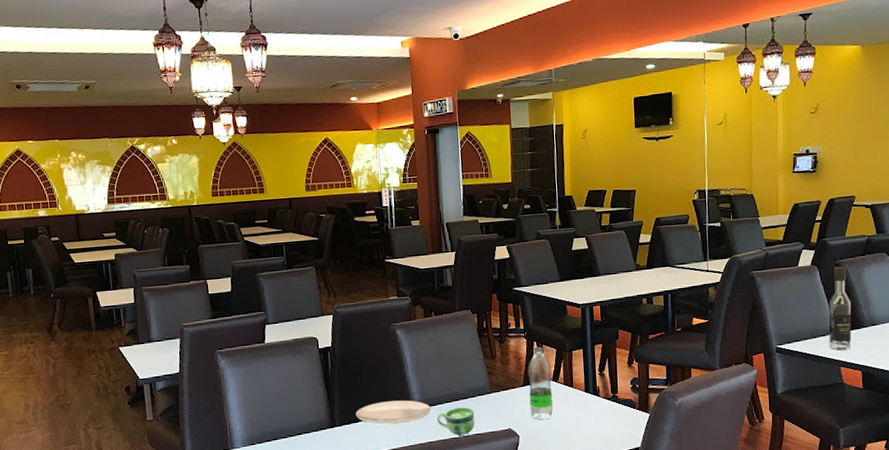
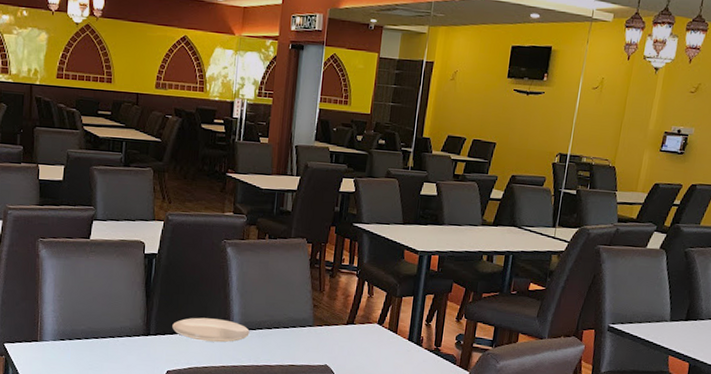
cup: present [436,407,475,435] -> none [253,335,293,364]
bottle: present [528,346,554,420] -> none [349,287,378,362]
bottle: present [828,266,852,350] -> none [662,254,695,340]

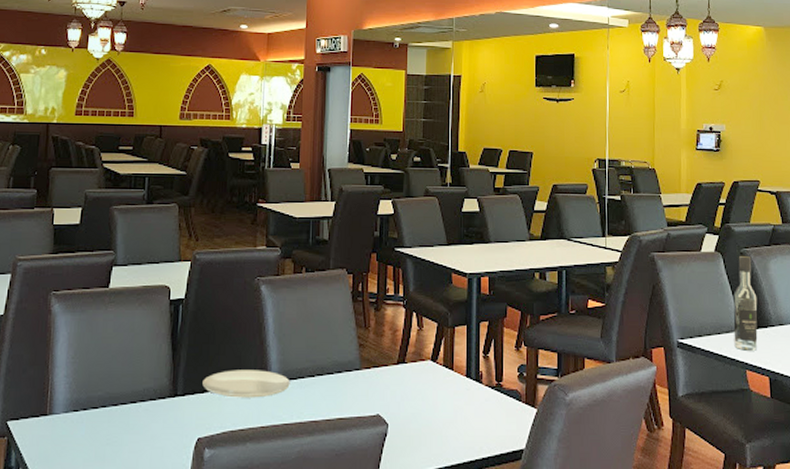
bottle: none [662,254,695,340] -> present [733,255,758,351]

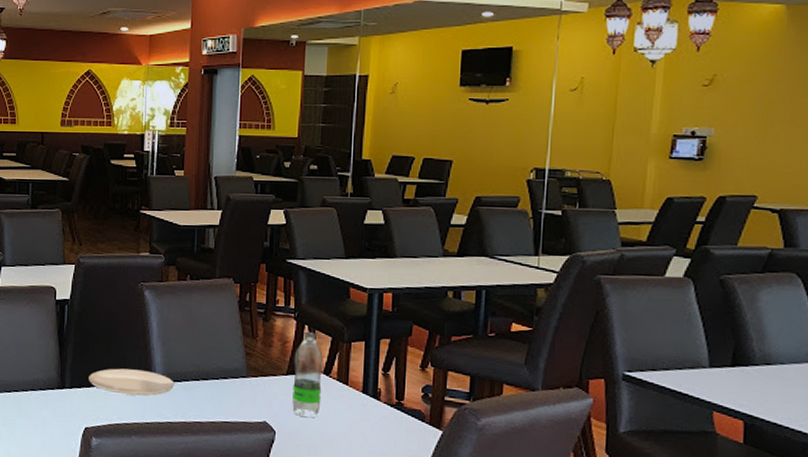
bottle: none [403,318,430,407] -> present [292,331,323,418]
bottle: present [733,255,758,351] -> none [699,282,738,391]

